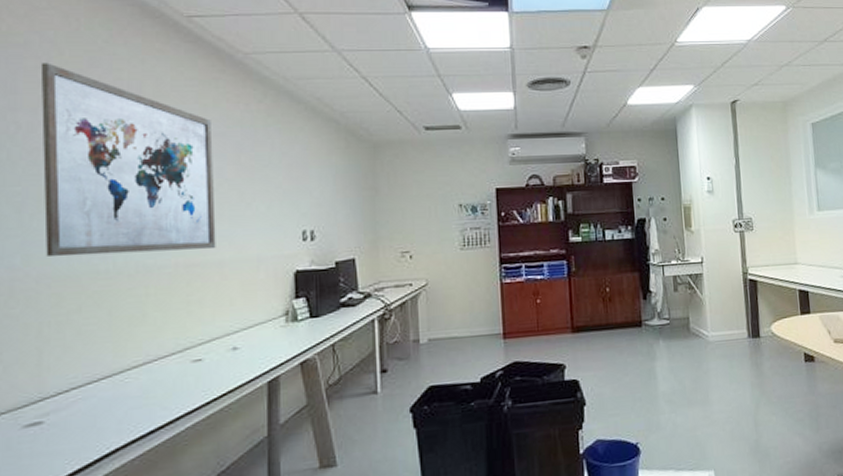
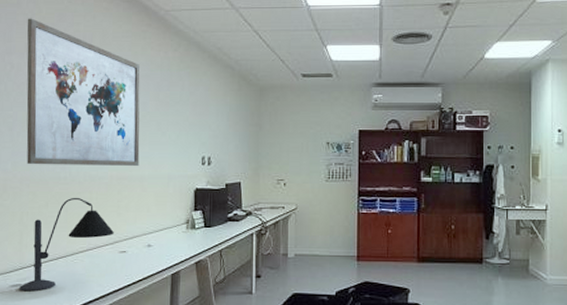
desk lamp: none [40,296,183,431] -> present [20,198,114,292]

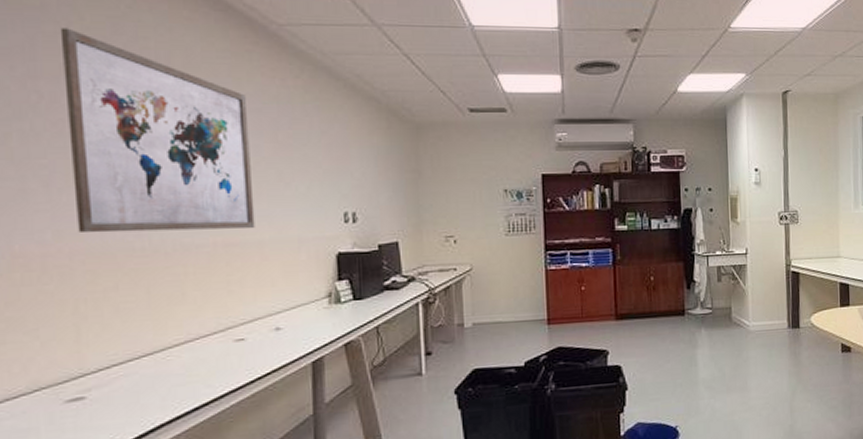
desk lamp: present [20,198,114,292] -> none [82,274,224,407]

